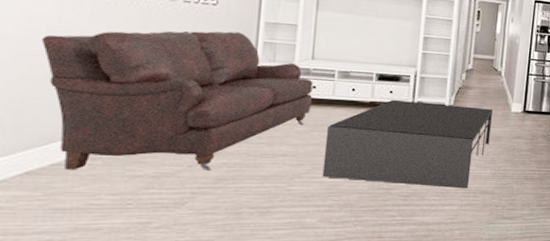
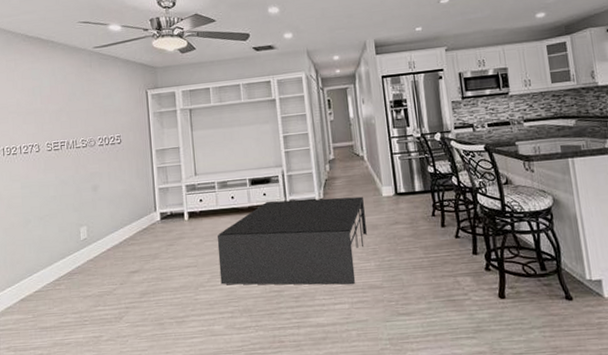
sofa: present [41,31,313,171] -> none [19,162,202,296]

